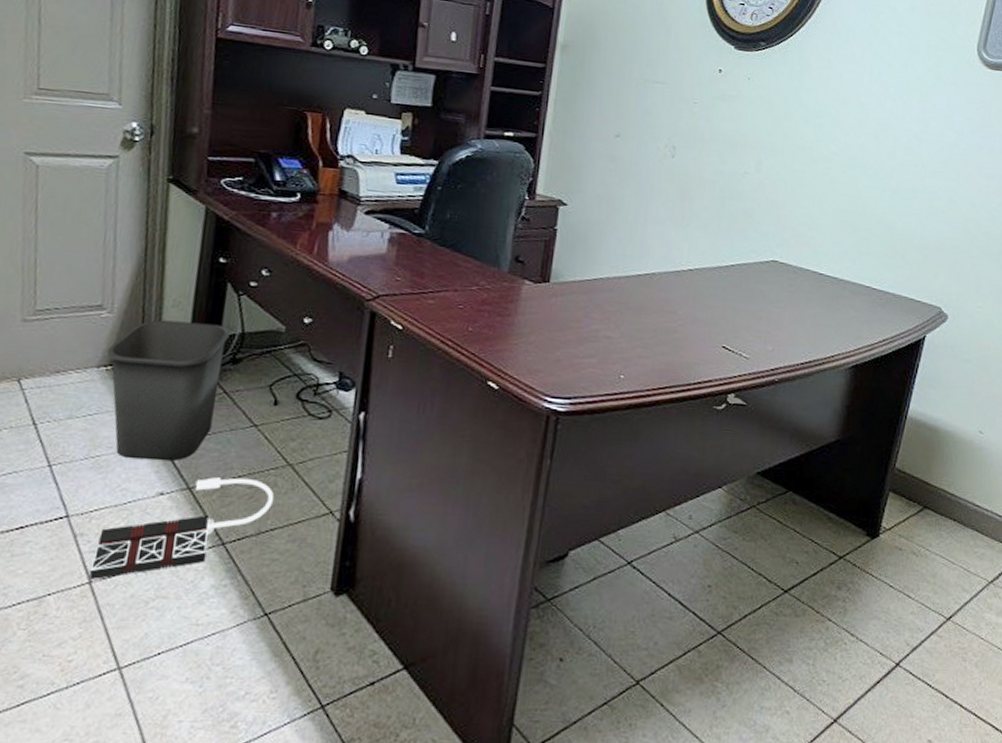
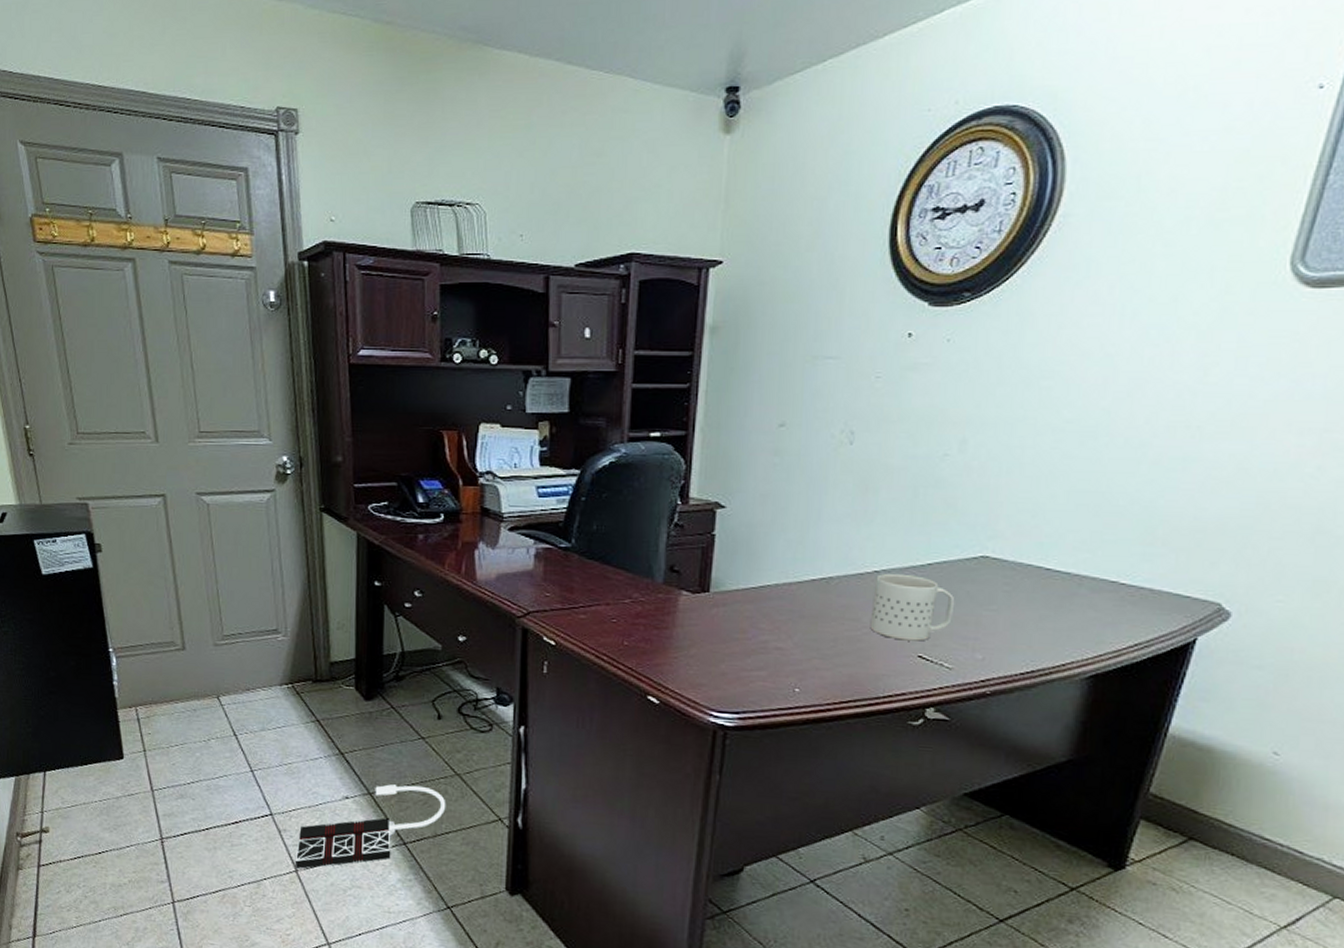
waste bin: present [106,320,230,461] -> none [286,641,390,769]
mug: none [684,272,752,333] -> present [870,574,955,641]

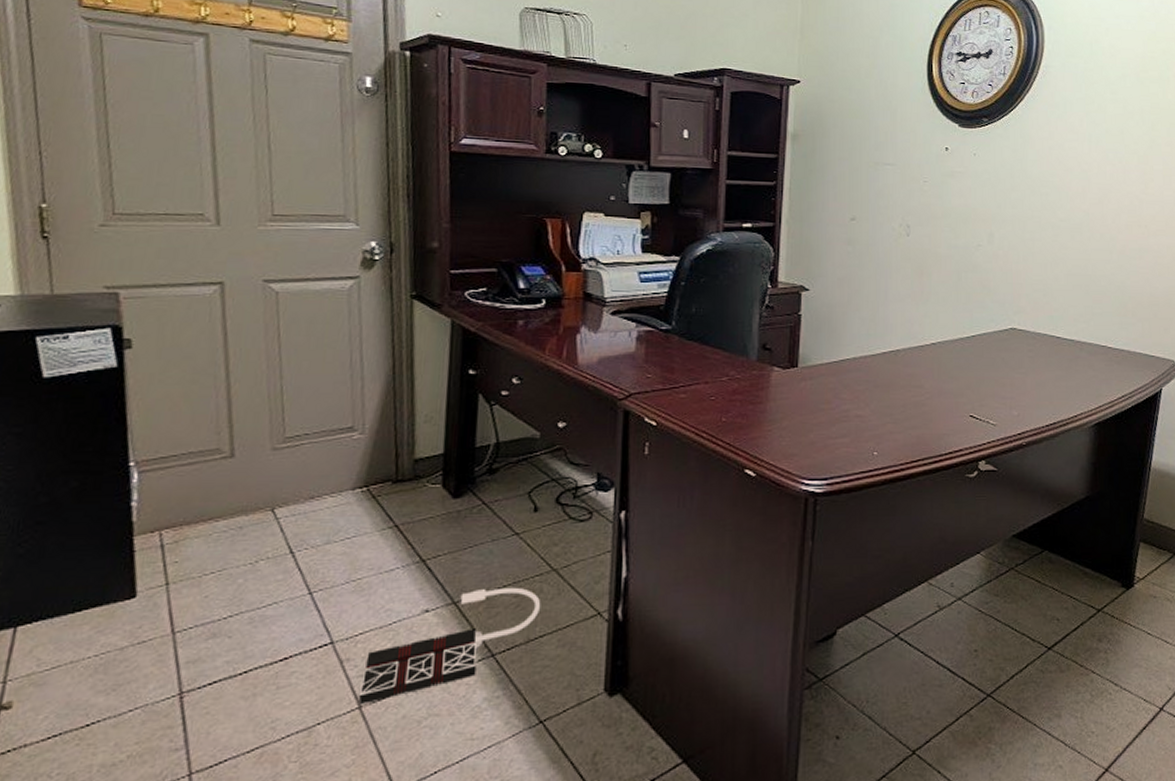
mug: present [870,574,955,641] -> none [931,346,994,403]

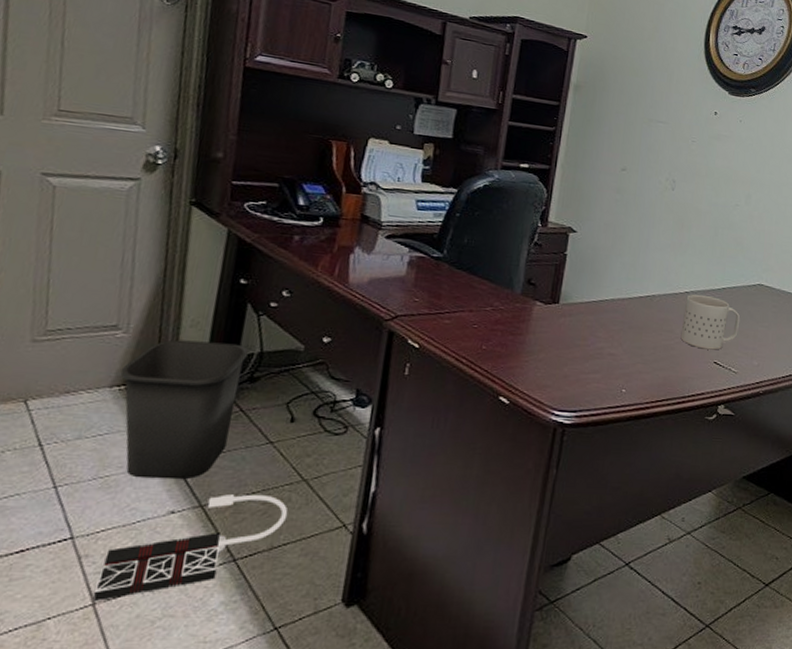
waste bin: none [361,436,484,579] -> present [120,339,248,480]
mug: none [931,346,994,403] -> present [680,294,741,350]

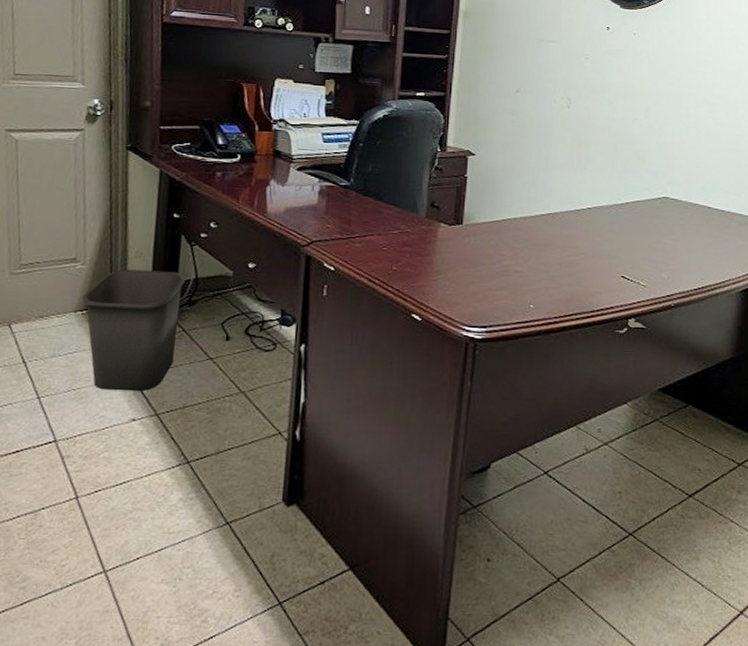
power strip: present [93,494,288,601] -> none [76,404,230,495]
mug: present [680,294,741,350] -> none [585,210,647,264]

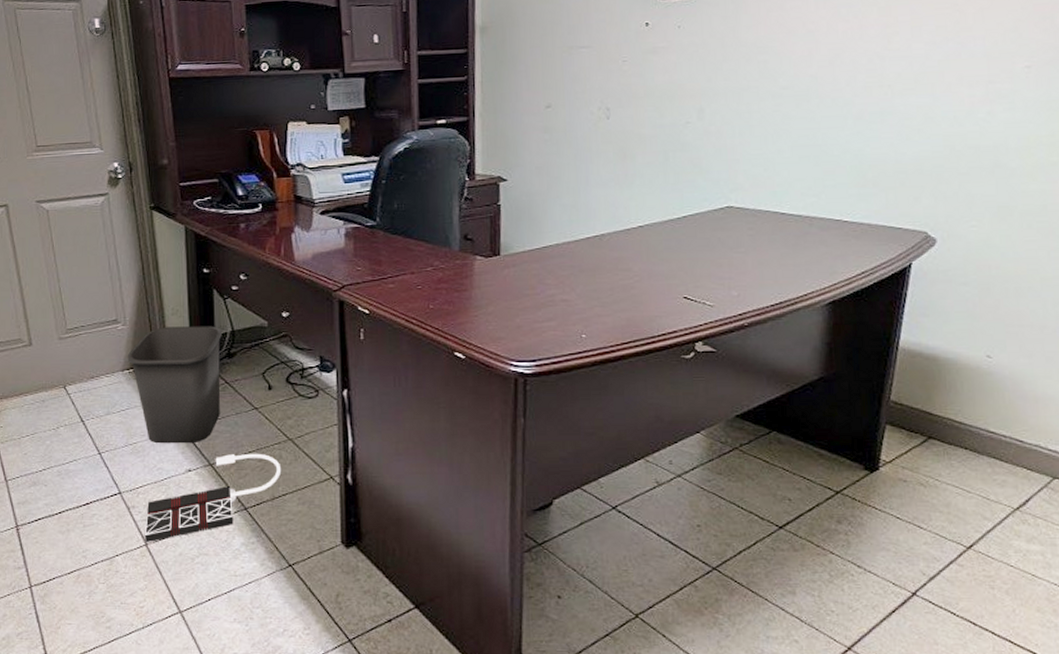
power strip: none [76,404,230,495] -> present [144,453,282,542]

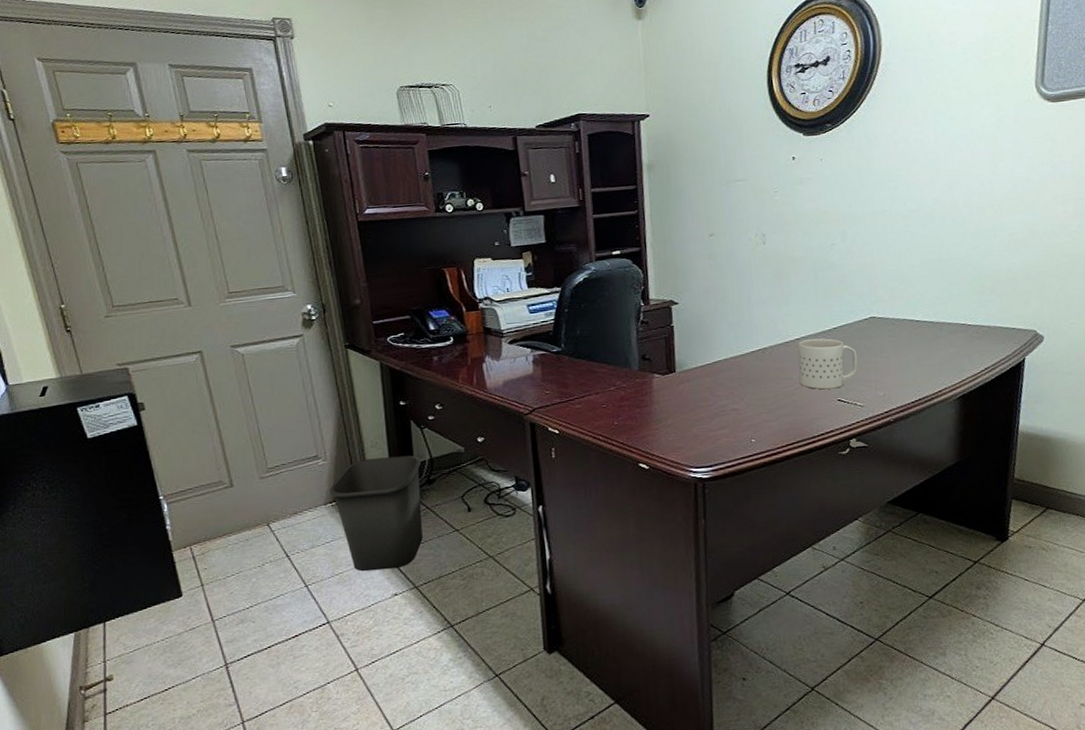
power strip: present [144,453,282,542] -> none [354,572,484,667]
mug: none [640,227,710,285] -> present [798,338,858,390]

